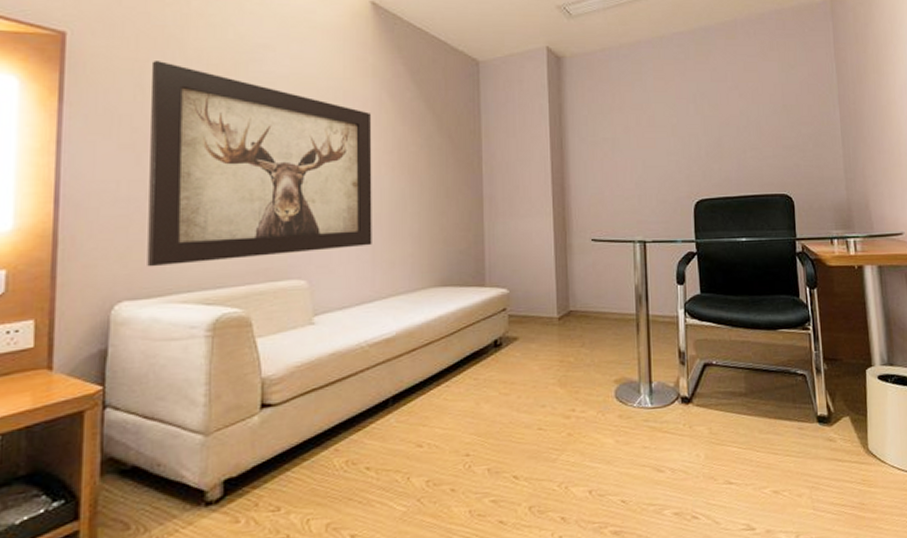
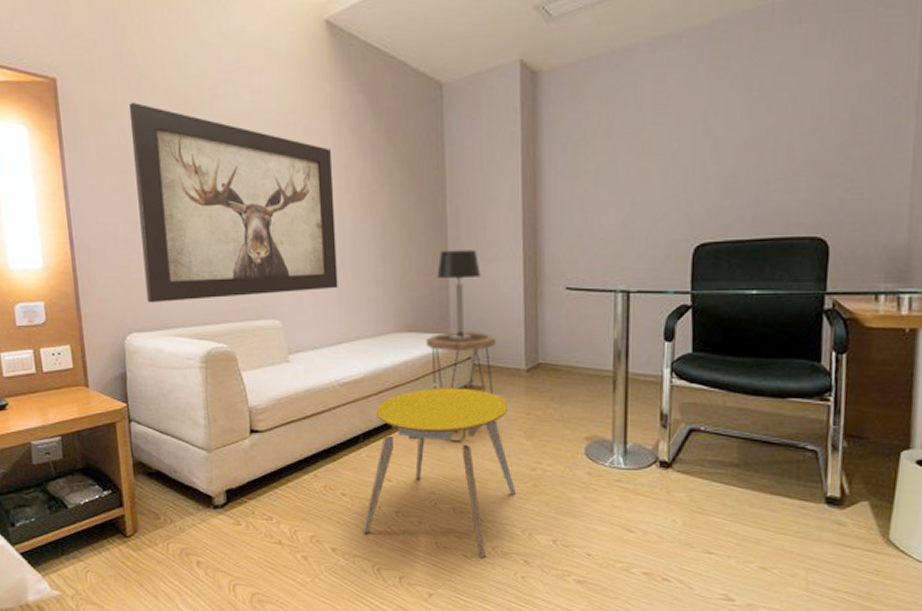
stool: none [388,339,551,523] -> present [362,388,515,559]
side table: none [461,283,531,397] -> present [426,332,496,442]
table lamp: none [473,206,514,292] -> present [437,250,480,340]

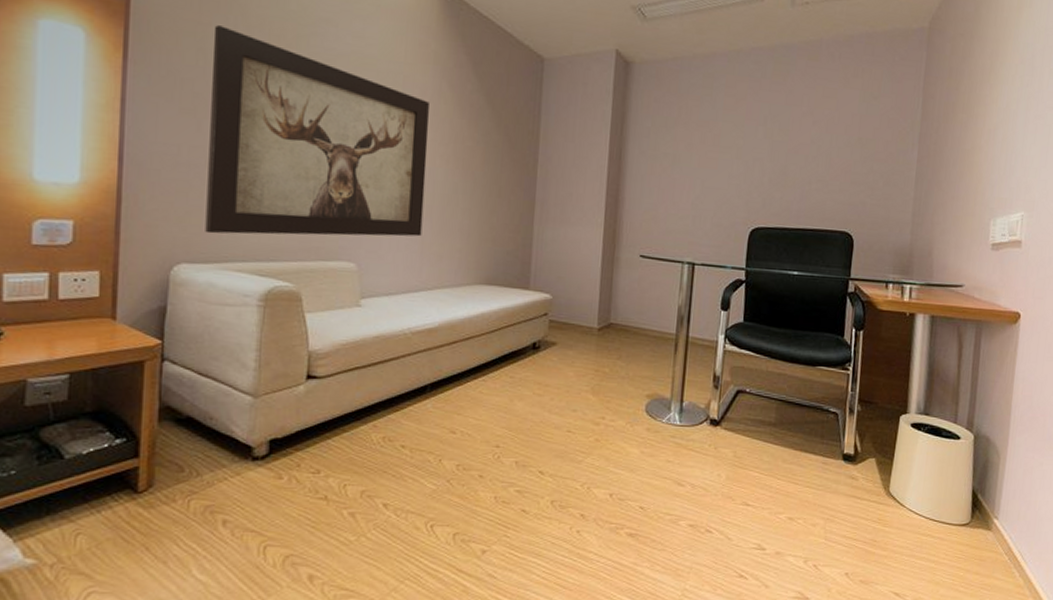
stool: present [362,388,515,559] -> none [419,341,578,513]
side table: present [426,332,496,442] -> none [505,288,572,396]
table lamp: present [437,250,480,340] -> none [522,210,564,296]

